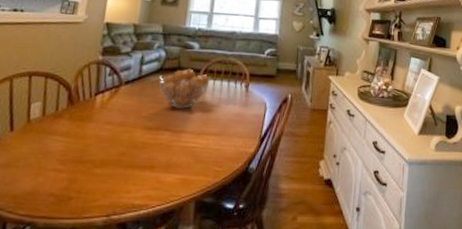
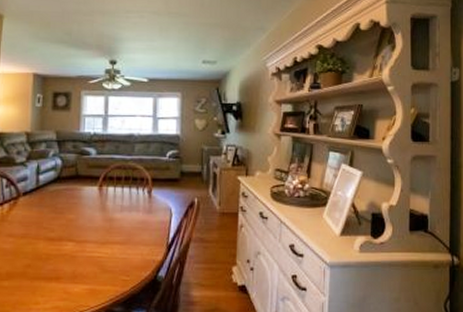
fruit basket: present [158,68,210,109] -> none [57,176,110,218]

